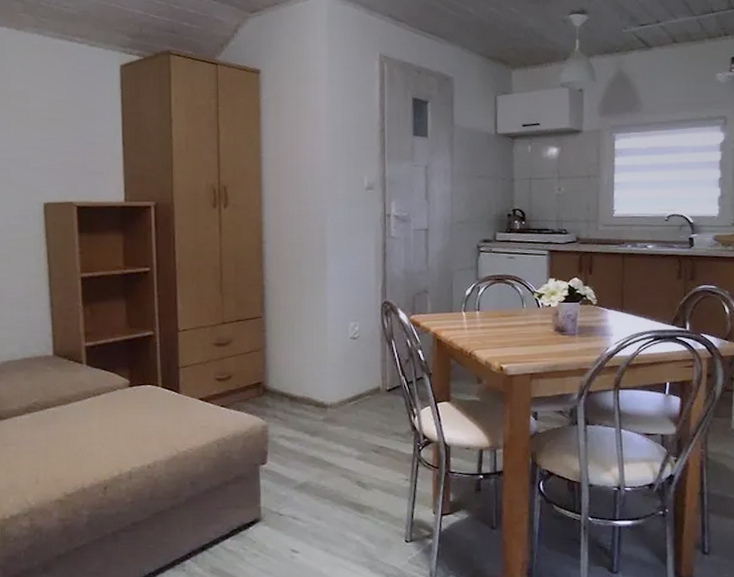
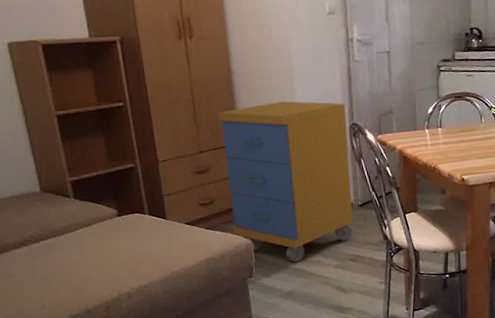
storage cabinet: none [245,275,380,450] -> present [218,101,353,262]

